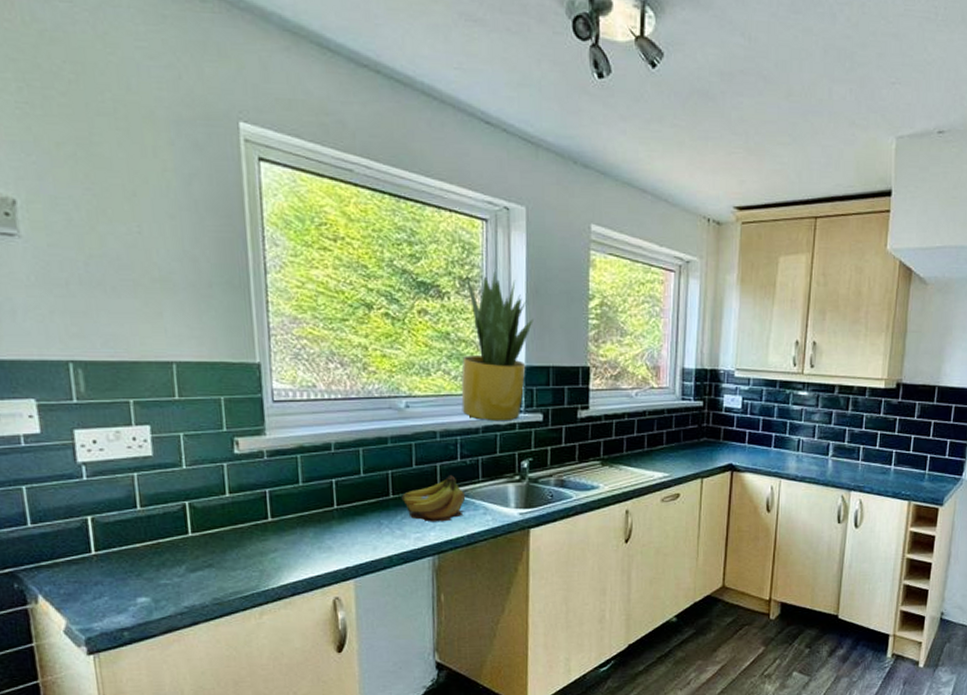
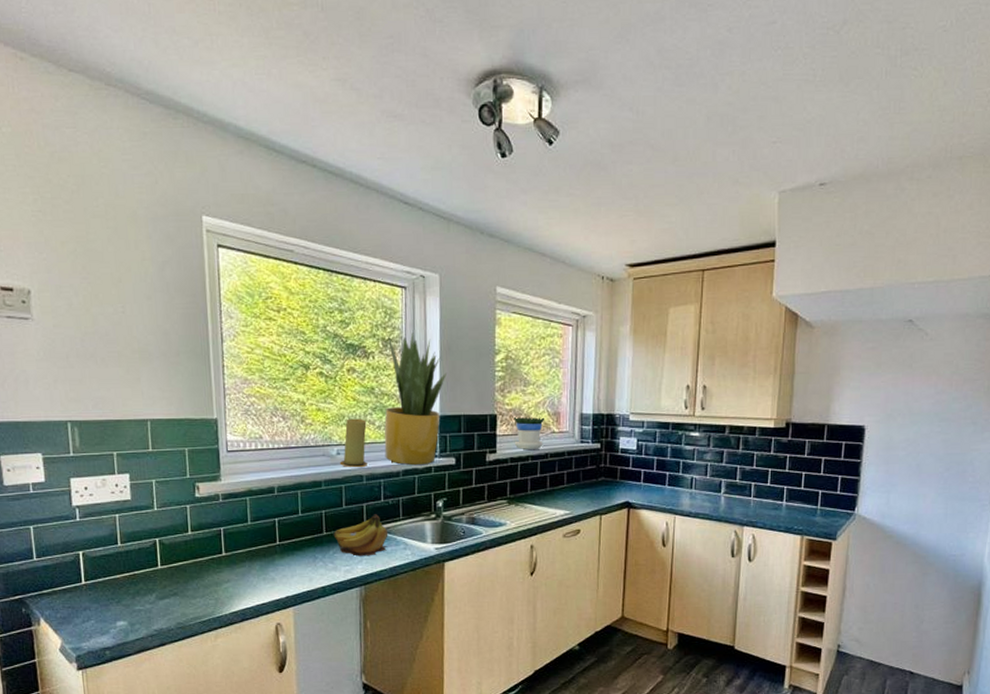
candle: none [408,367,442,423] -> present [339,418,367,468]
flowerpot: none [608,369,644,406] -> present [513,416,545,449]

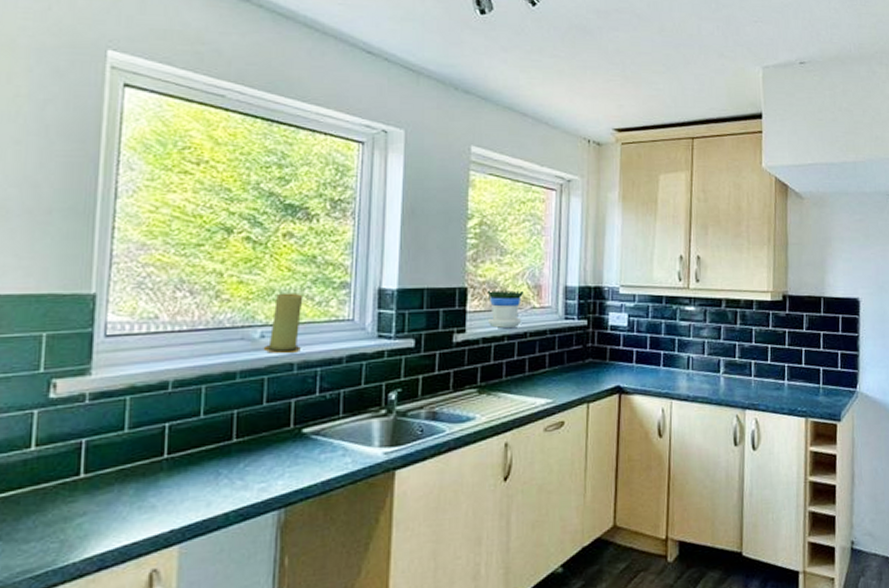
fruit: present [333,514,388,557] -> none [246,412,323,469]
planter: present [384,333,447,466] -> none [324,193,408,349]

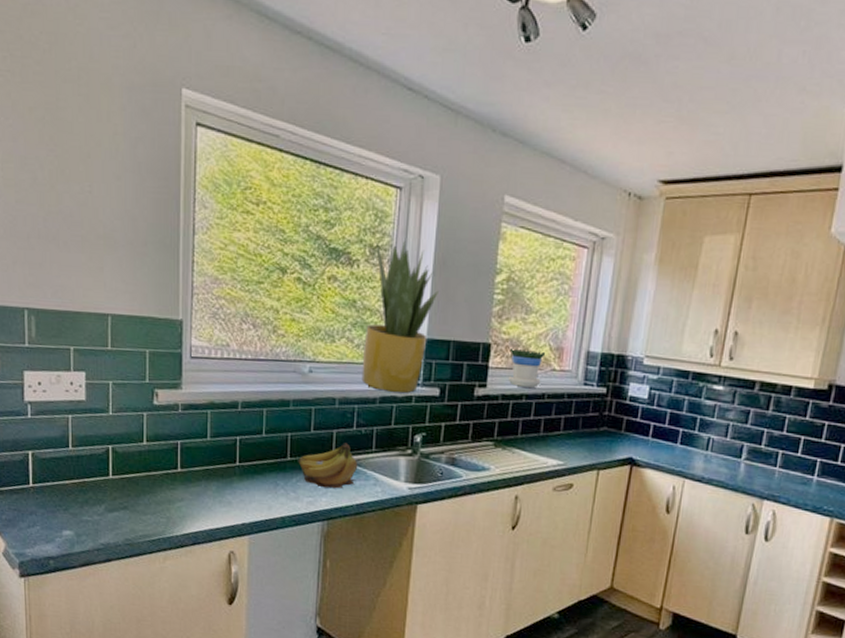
fruit: none [246,412,323,469] -> present [298,443,358,489]
candle: present [263,293,303,354] -> none [311,333,345,390]
planter: none [324,193,408,349] -> present [361,241,439,394]

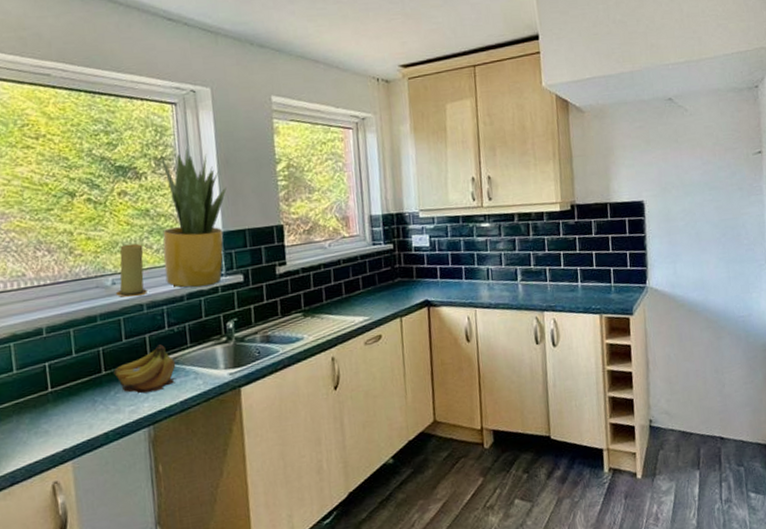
candle: none [311,333,345,390] -> present [115,243,147,298]
flowerpot: present [507,347,546,388] -> none [301,223,335,259]

